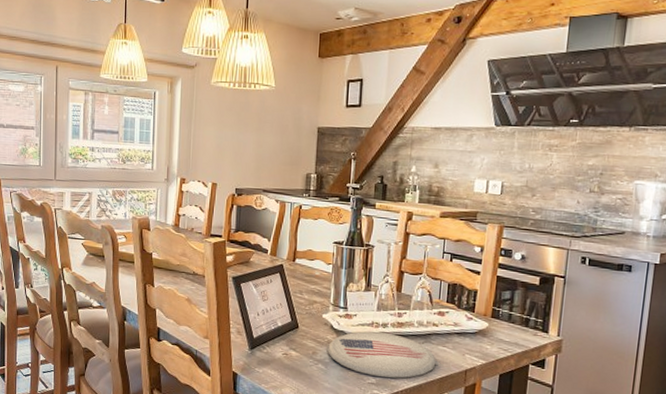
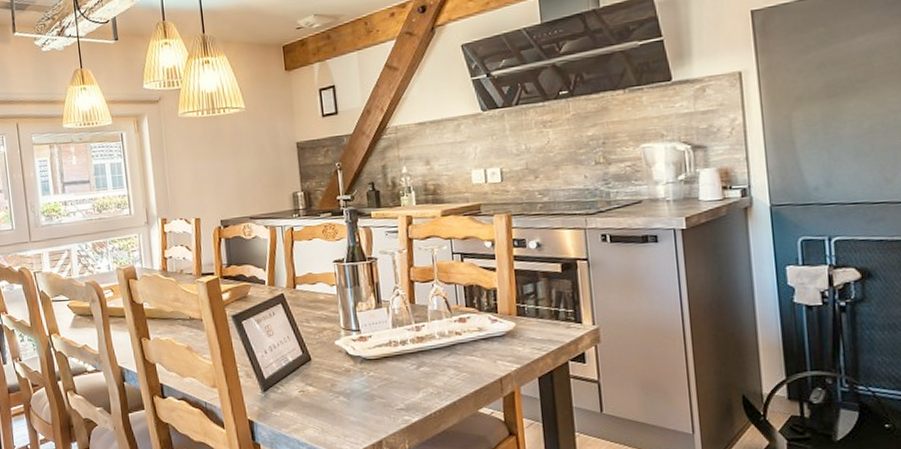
plate: present [328,331,436,379] -> none [346,351,467,402]

